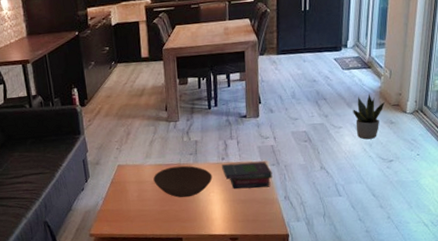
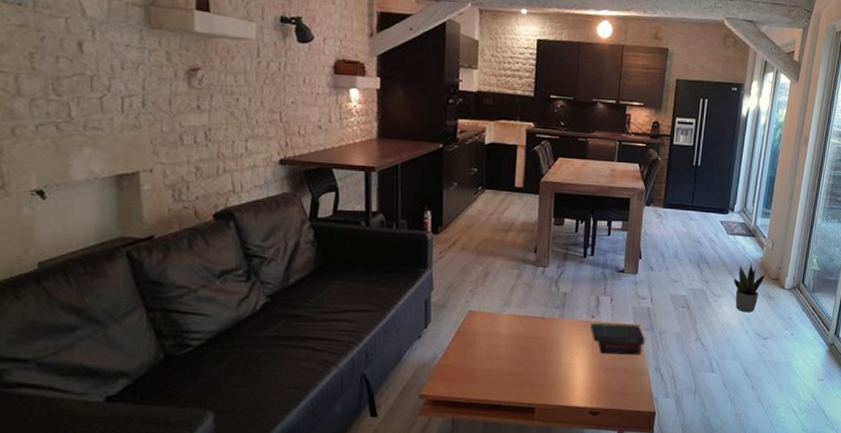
bowl: present [153,165,213,198] -> none [509,320,579,359]

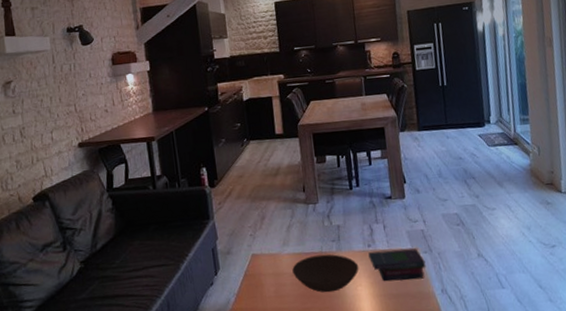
bowl: none [509,320,579,359] -> present [292,254,359,293]
potted plant: present [733,263,766,312] -> none [504,172,538,223]

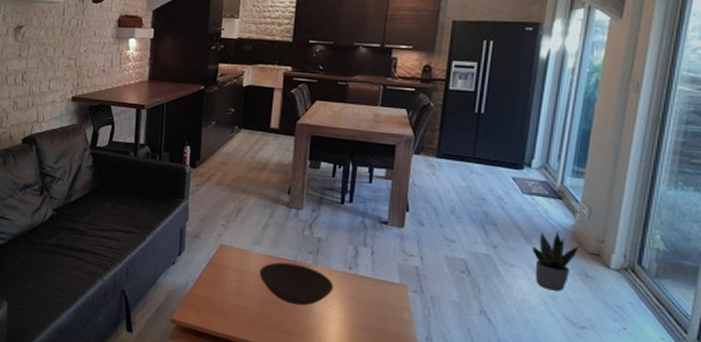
books: present [368,248,426,281] -> none [347,275,413,320]
potted plant: none [504,172,538,223] -> present [532,231,580,292]

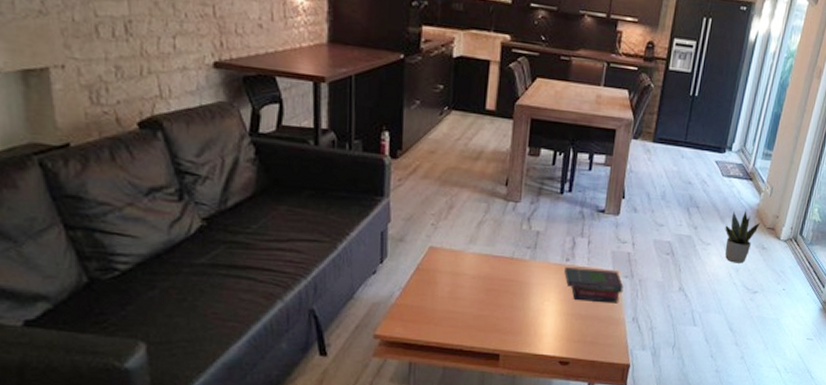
bowl: present [259,262,334,306] -> none [474,260,551,303]
books: none [347,275,413,320] -> present [564,267,624,304]

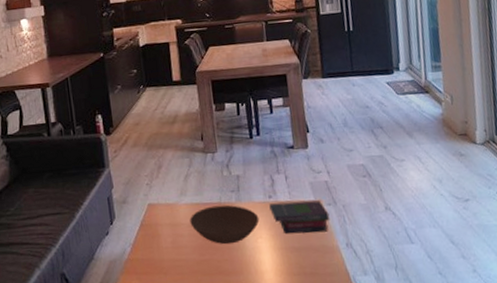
bowl: none [474,260,551,303] -> present [190,204,260,245]
potted plant: present [724,210,761,264] -> none [414,121,451,175]

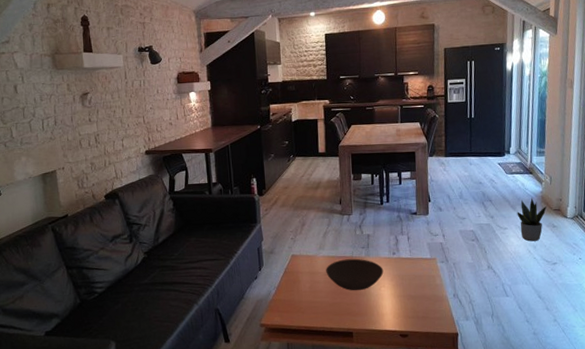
books: present [269,200,330,234] -> none [393,258,442,285]
potted plant: none [414,121,451,175] -> present [517,198,547,242]

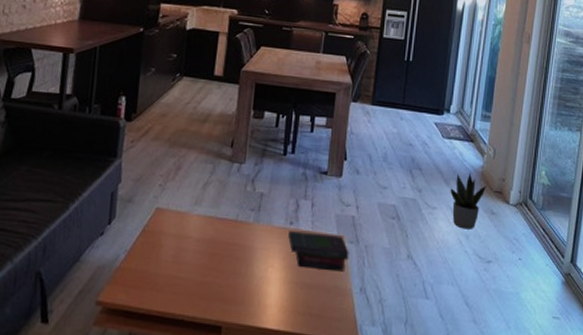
bowl: present [326,258,384,291] -> none [198,222,275,269]
books: none [393,258,442,285] -> present [288,231,349,272]

